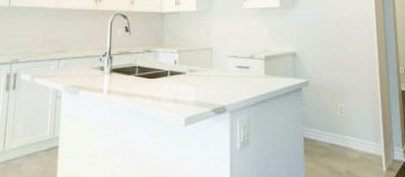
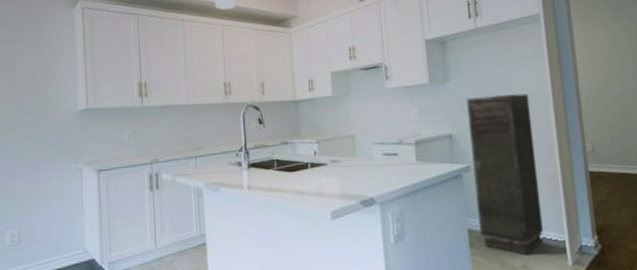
storage cabinet: none [309,22,365,162] -> present [466,93,544,255]

